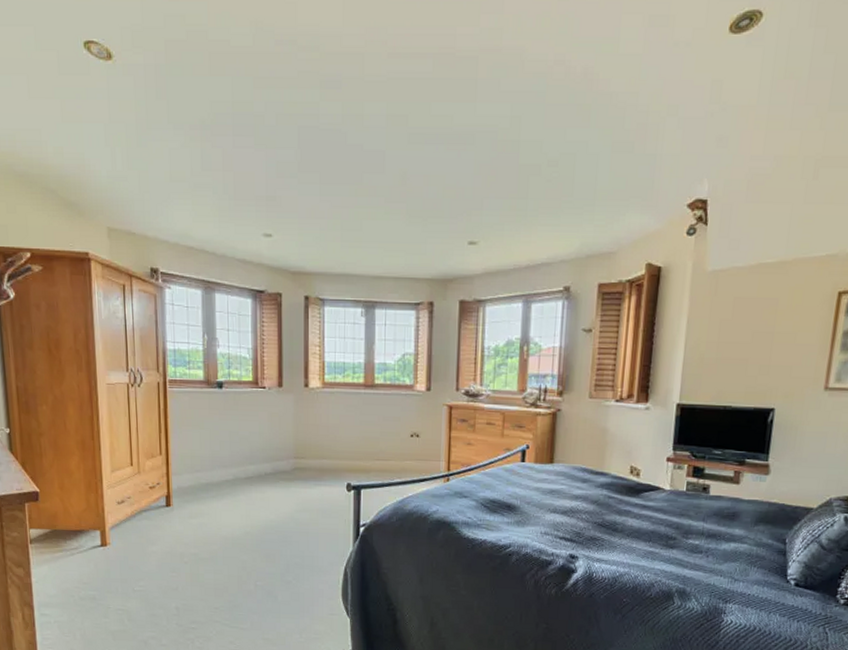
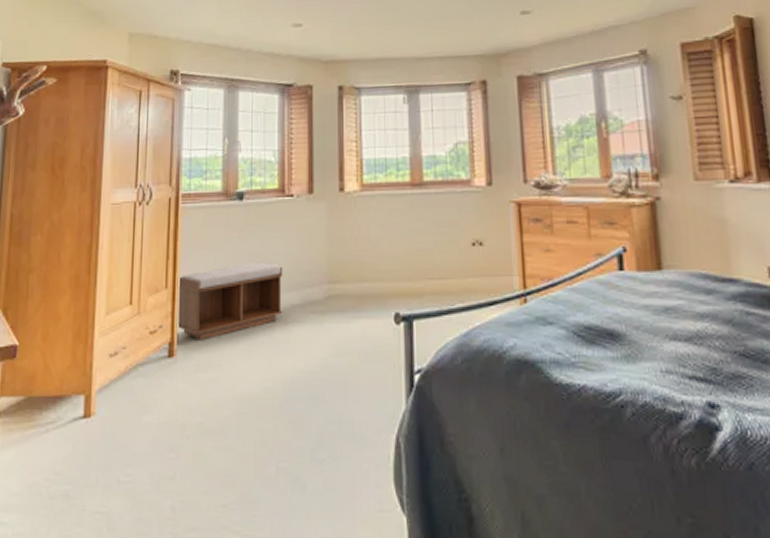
bench: none [169,439,258,496] -> present [176,261,283,341]

